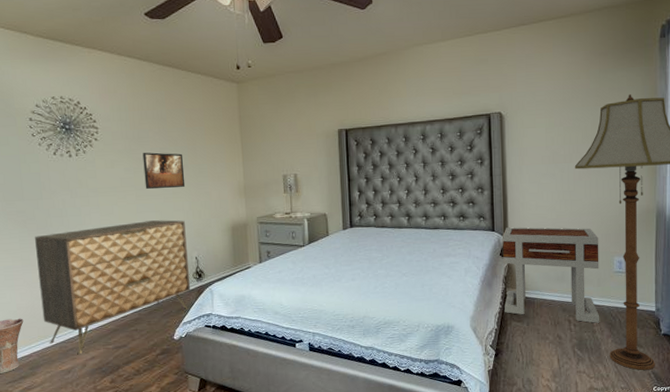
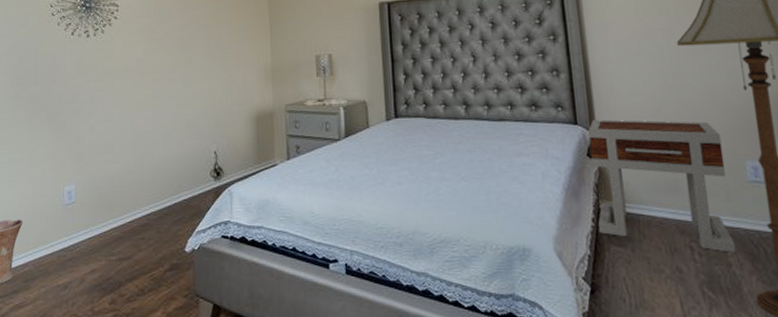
dresser: present [35,220,191,354] -> none [43,107,208,265]
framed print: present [142,152,186,190] -> none [163,31,207,73]

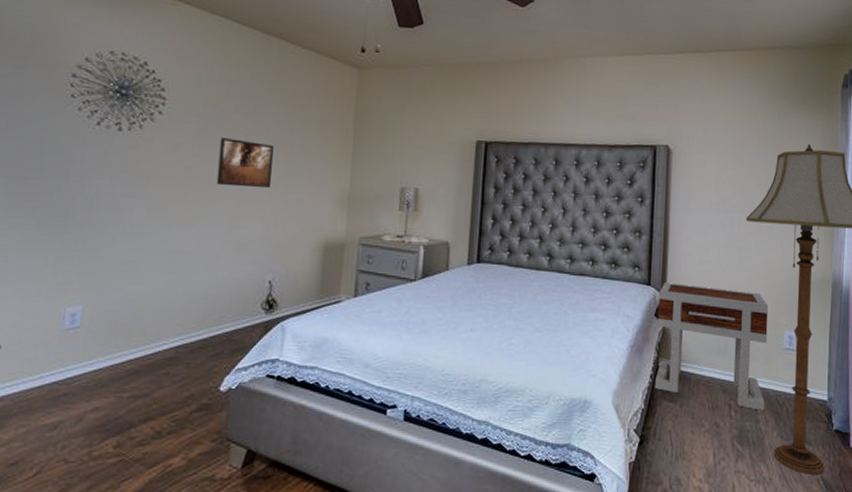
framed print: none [163,31,207,73] -> present [216,138,274,188]

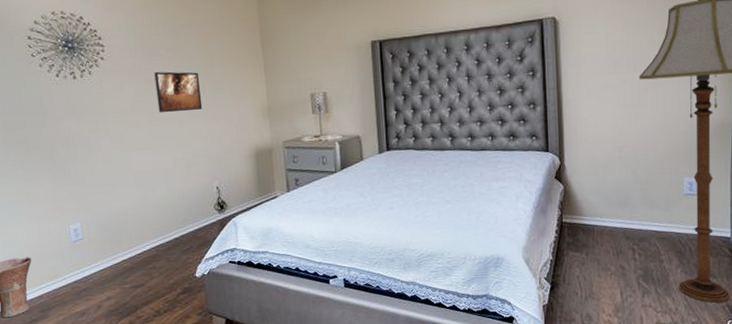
side table: present [655,282,769,411] -> none [558,146,668,252]

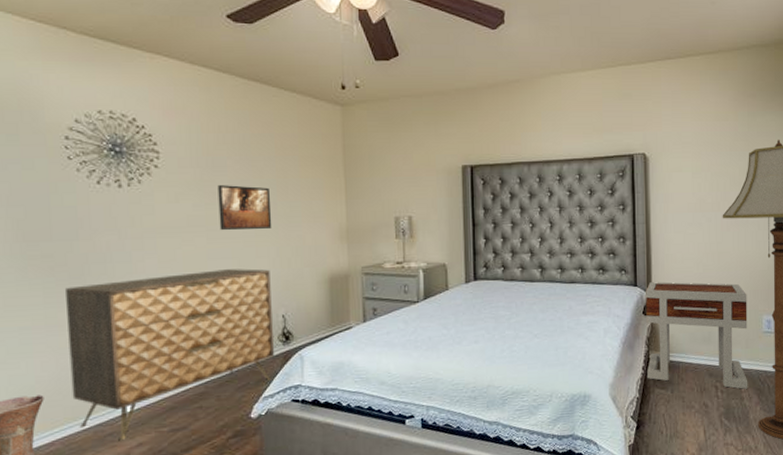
dresser: none [40,146,213,294] -> present [66,268,275,440]
side table: none [558,146,668,252] -> present [646,282,748,389]

